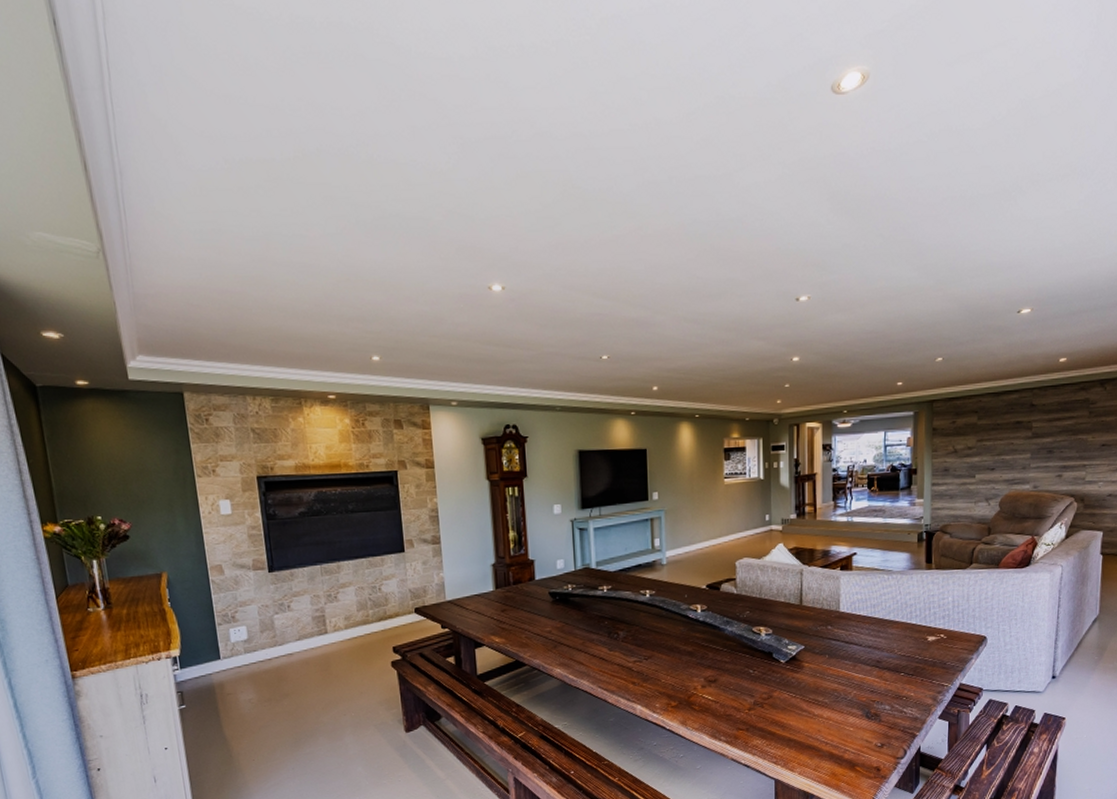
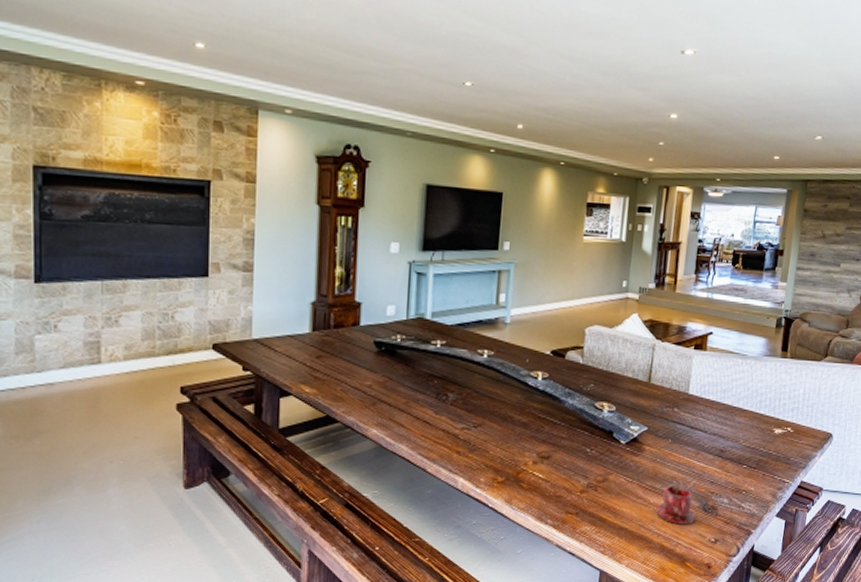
teacup: none [821,695,860,733] -> present [656,484,696,525]

